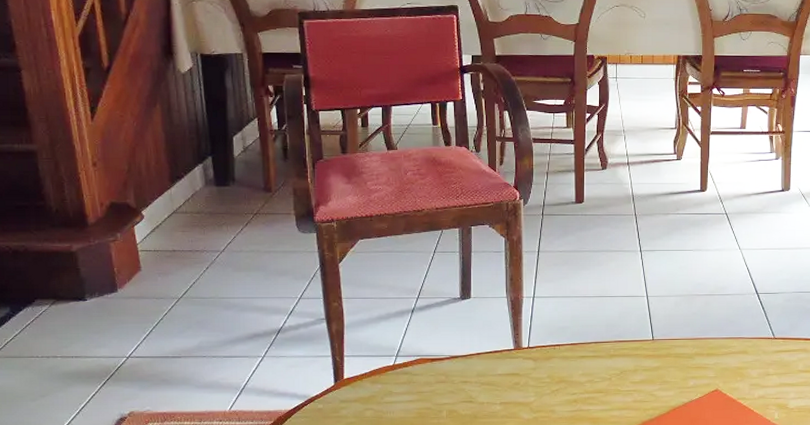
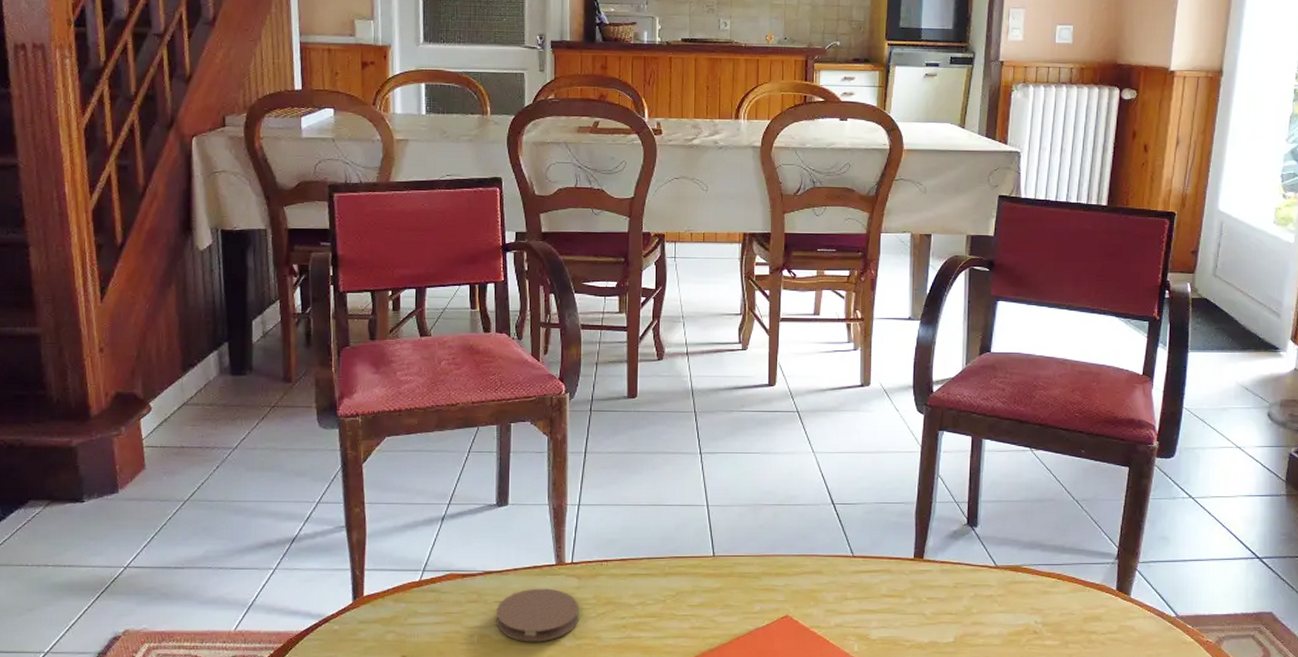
coaster: none [462,369,536,416] -> present [496,588,580,642]

